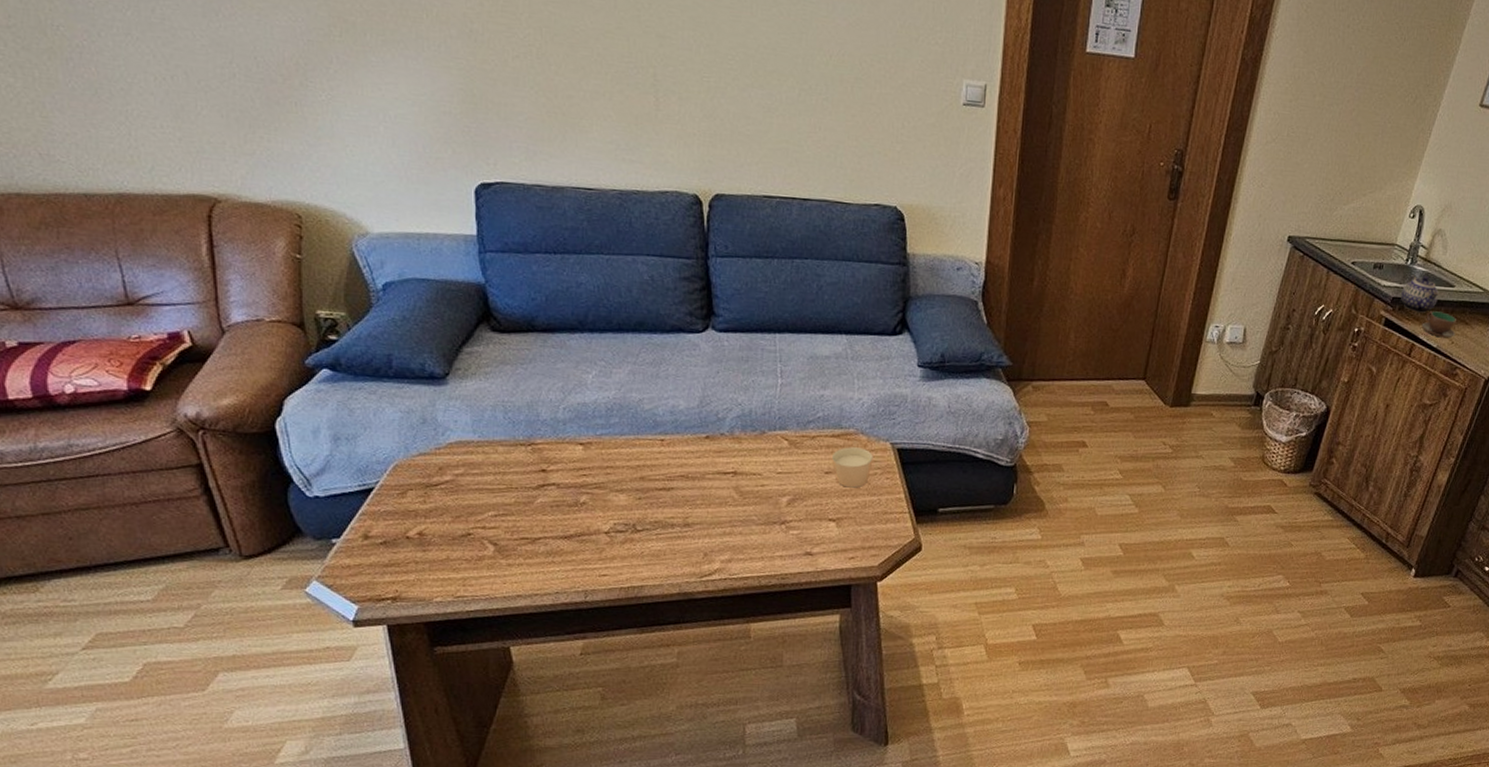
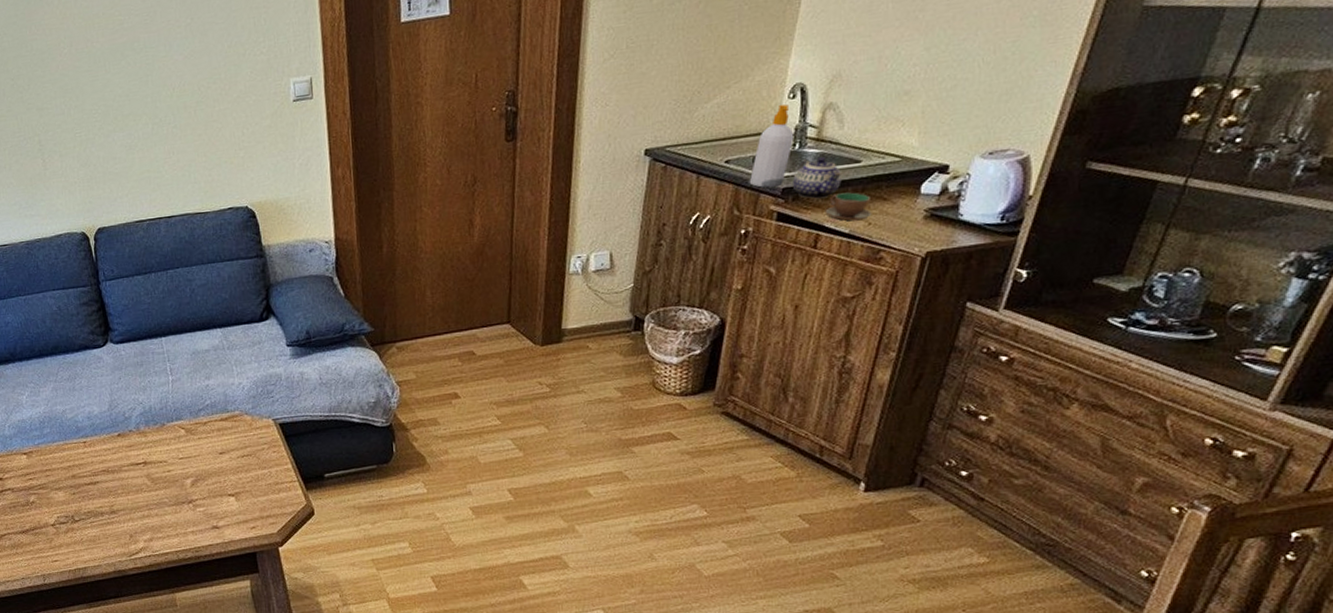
candle: present [832,447,873,488] -> none [223,427,259,464]
soap bottle: none [1367,221,1409,295] -> present [749,104,794,189]

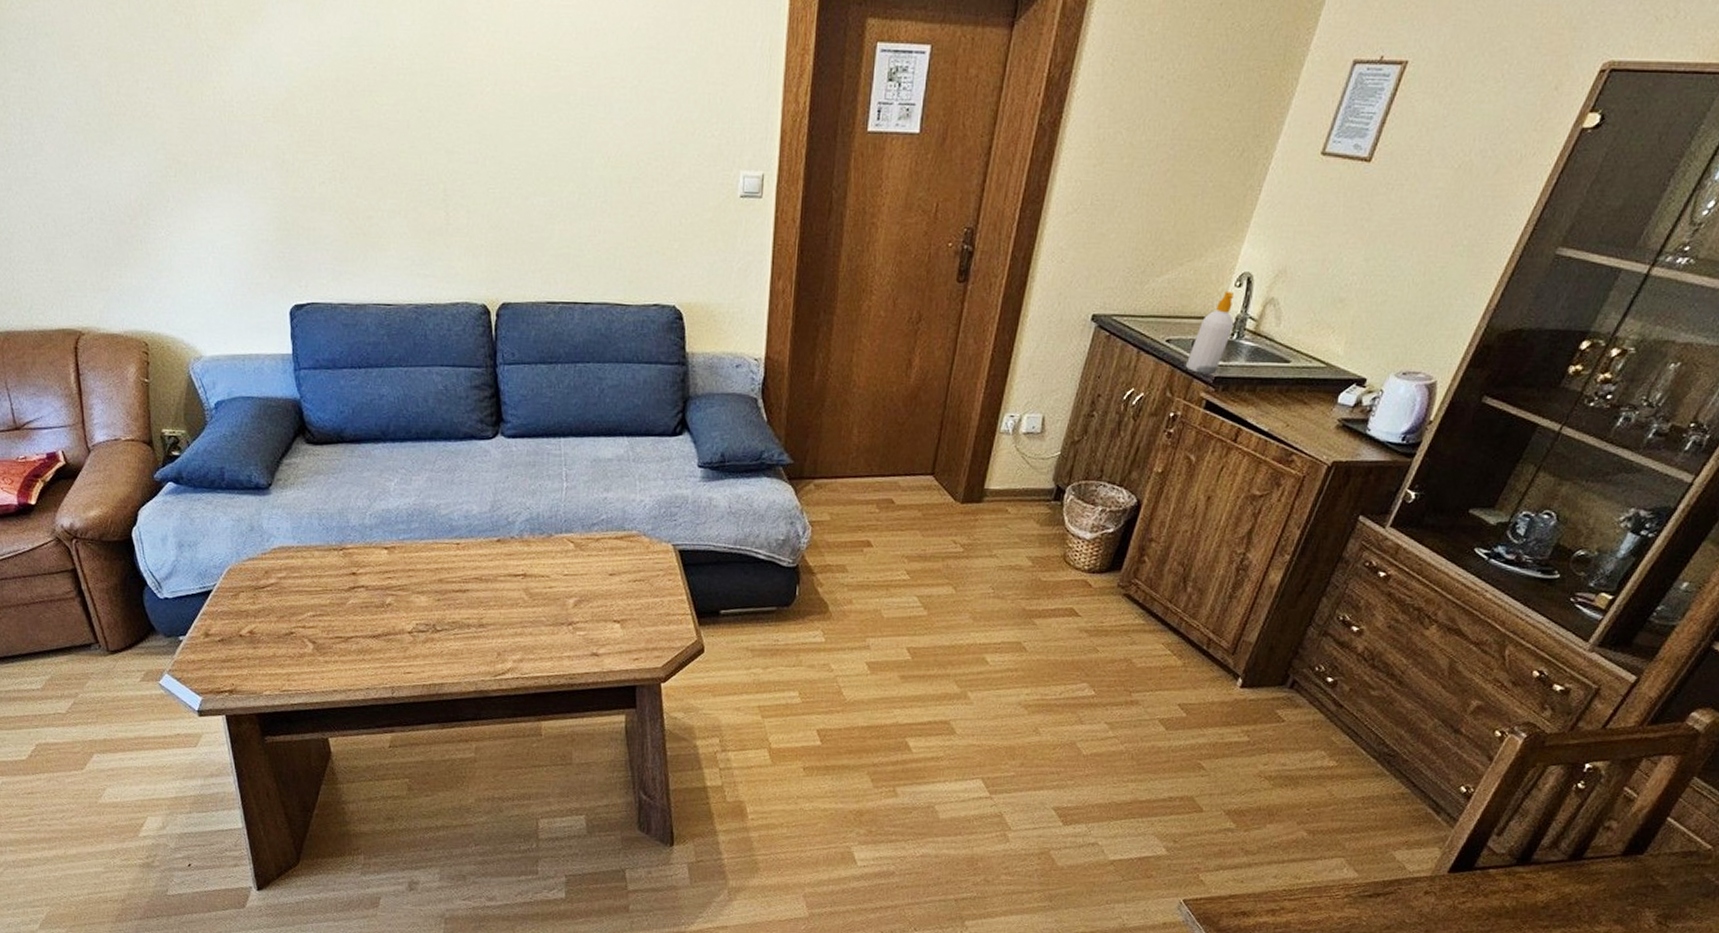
teapot: present [793,156,842,199] -> none [1225,350,1271,393]
cup: present [825,192,872,221] -> none [1250,390,1292,421]

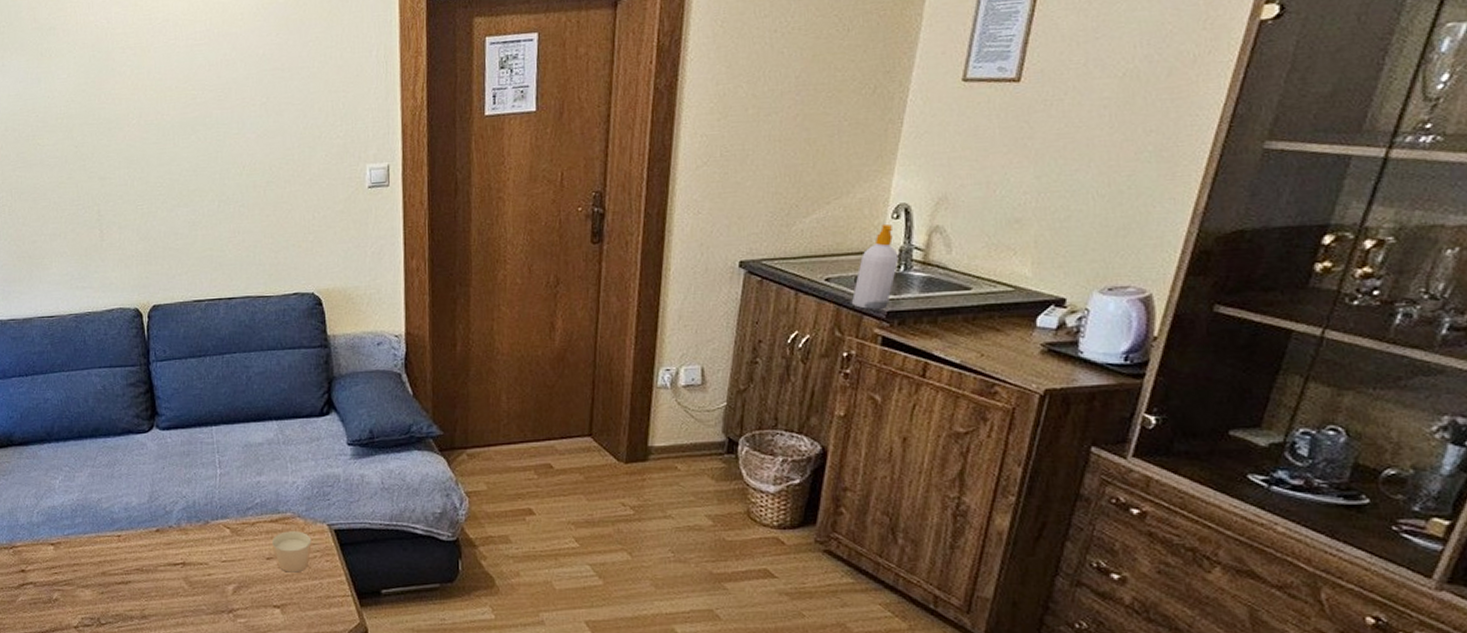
candle: none [616,549,656,590] -> present [272,531,312,573]

